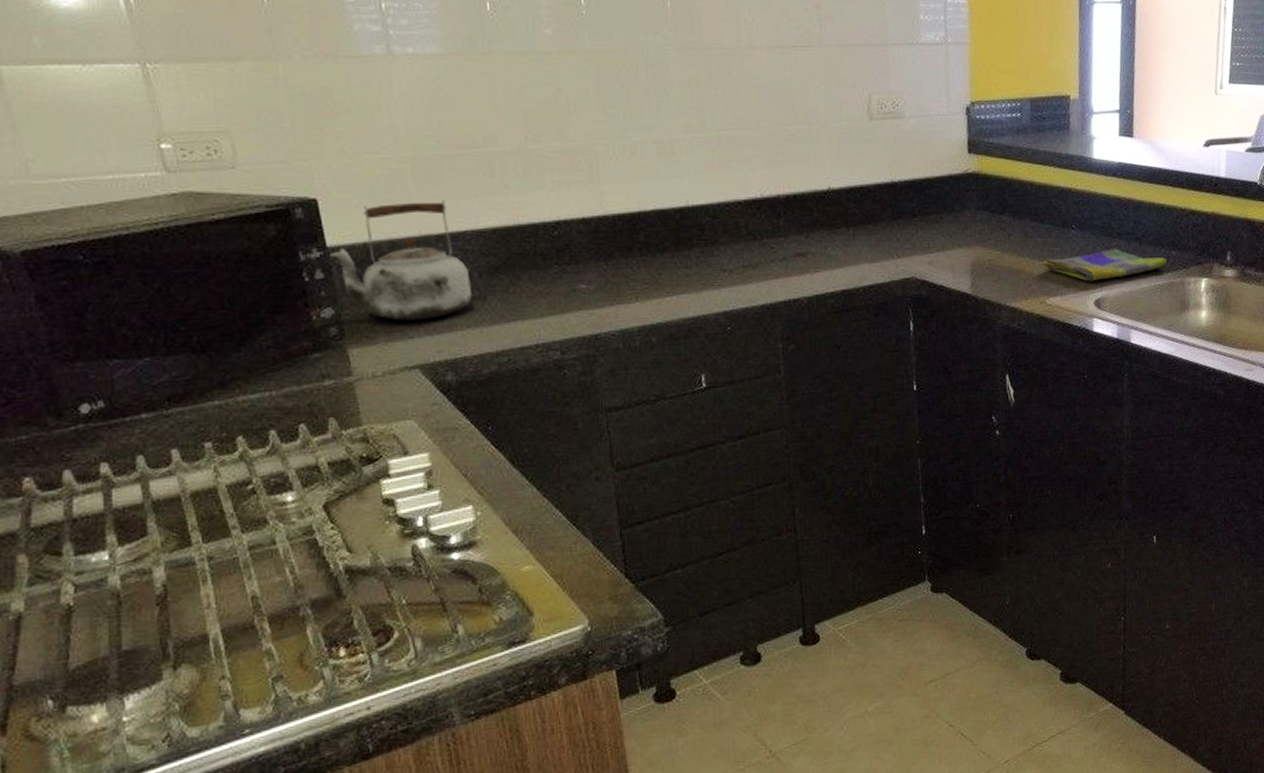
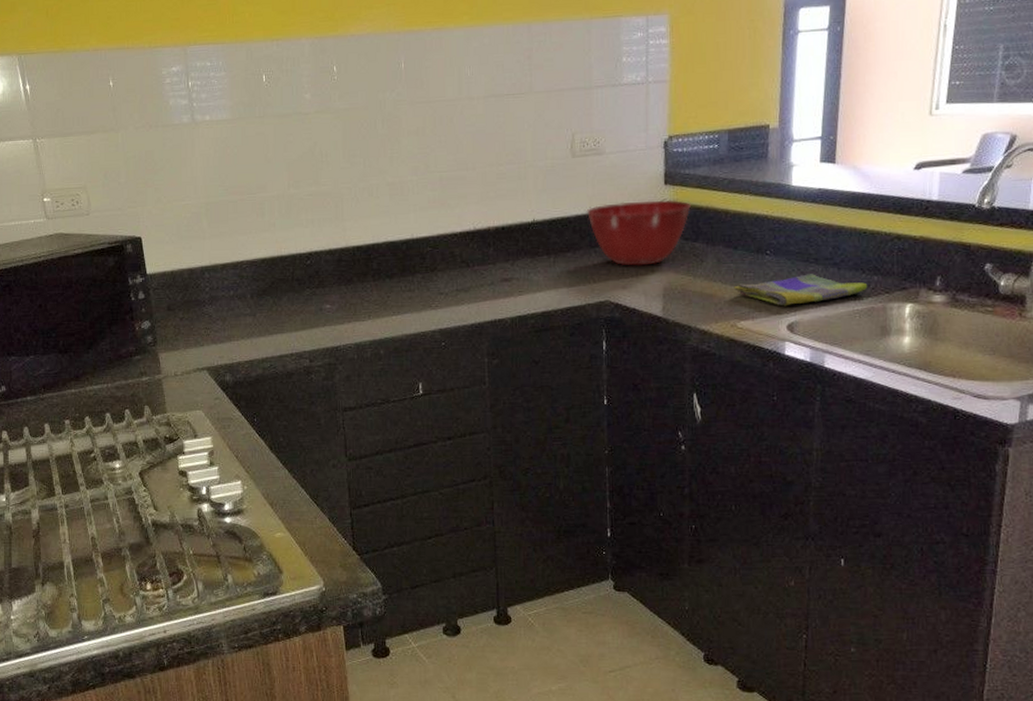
kettle: present [330,200,473,321] -> none [149,236,246,332]
mixing bowl: none [886,169,996,240] -> present [586,200,691,266]

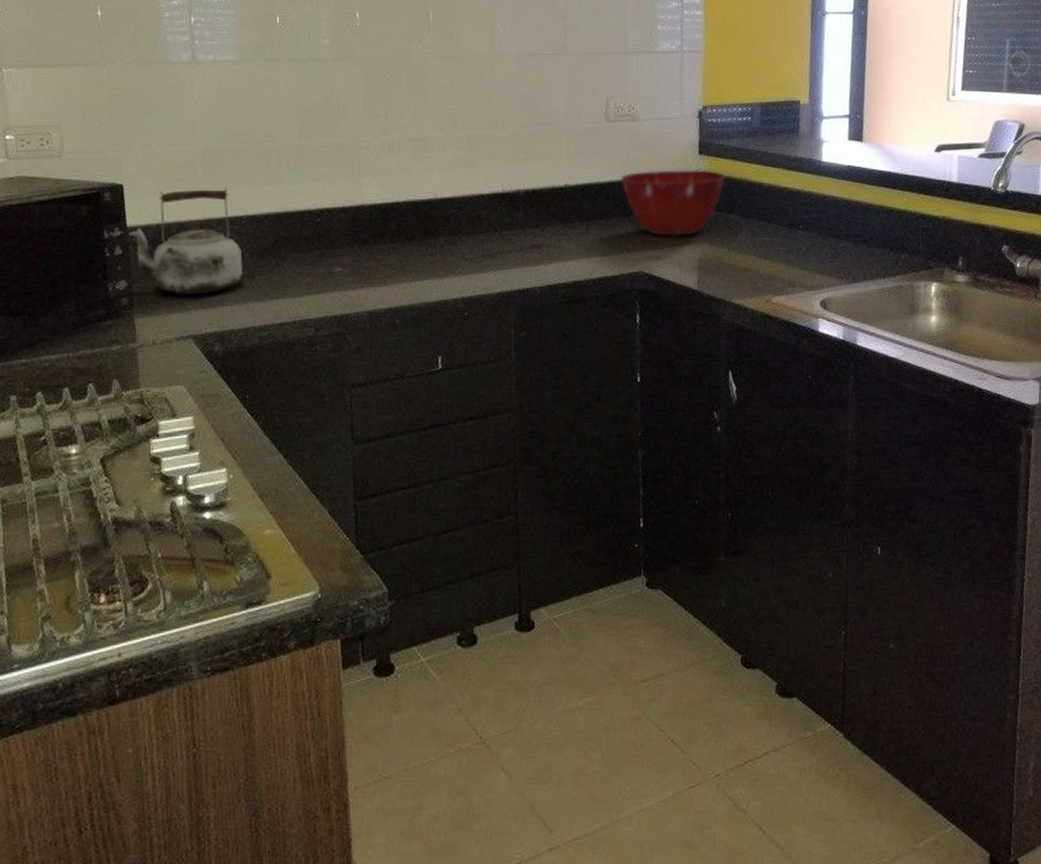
kettle: none [149,236,246,332] -> present [128,188,243,295]
dish towel: present [734,274,868,306] -> none [768,250,896,282]

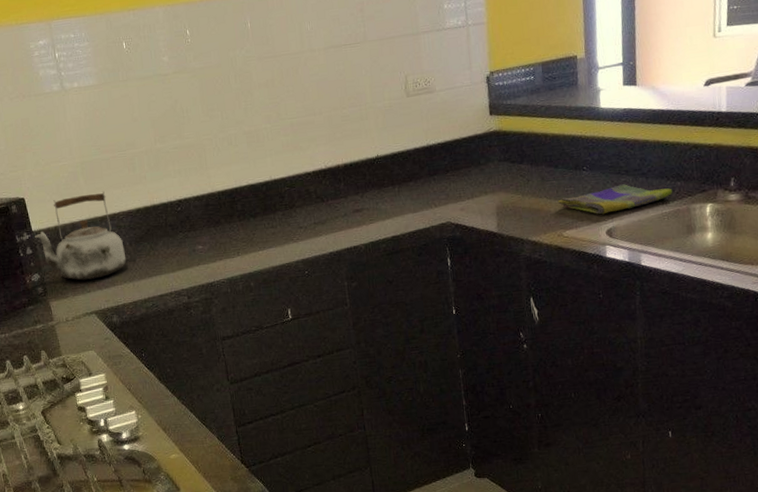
mixing bowl: present [620,170,725,236] -> none [423,128,515,190]
dish towel: none [768,250,896,282] -> present [557,184,673,215]

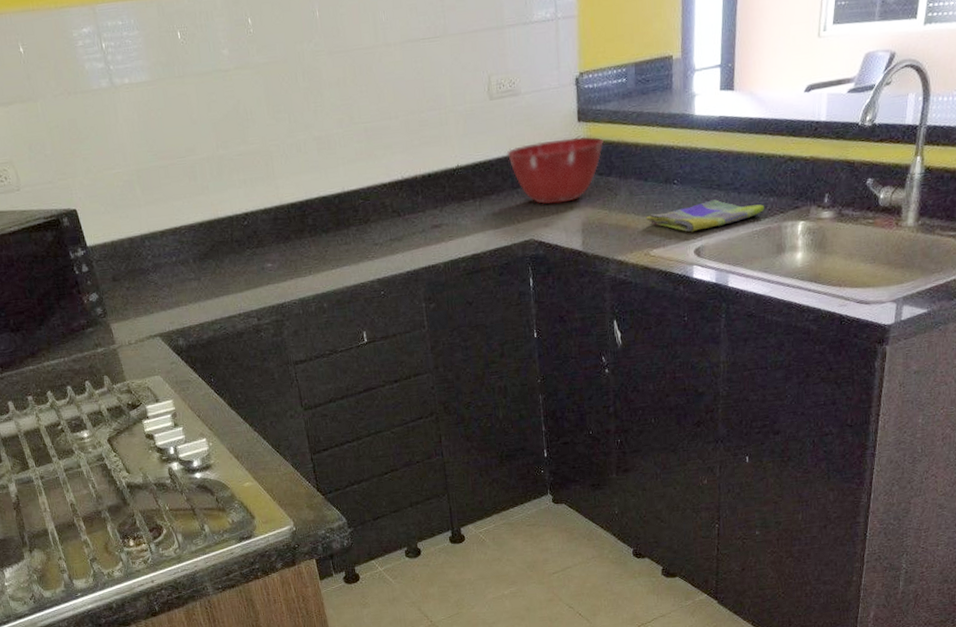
kettle: present [35,191,127,281] -> none [90,202,191,301]
mixing bowl: none [423,128,515,190] -> present [506,136,604,204]

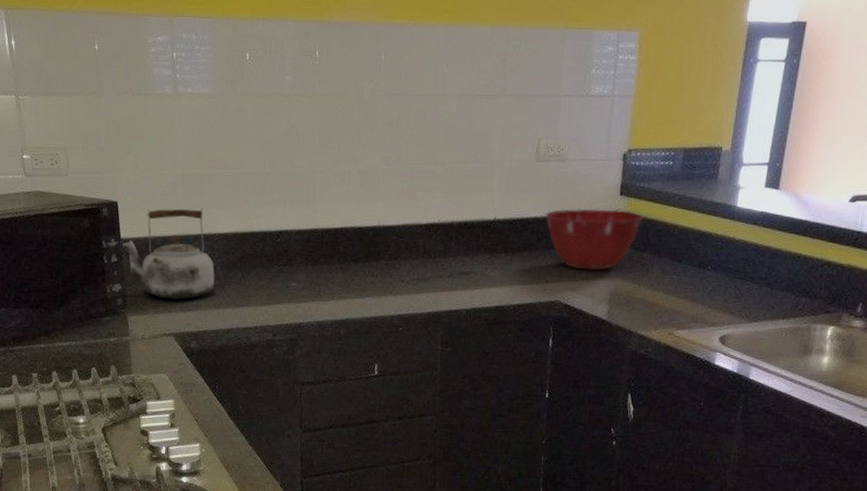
kettle: none [90,202,191,301] -> present [122,208,215,300]
dish towel: present [645,199,765,233] -> none [674,291,796,320]

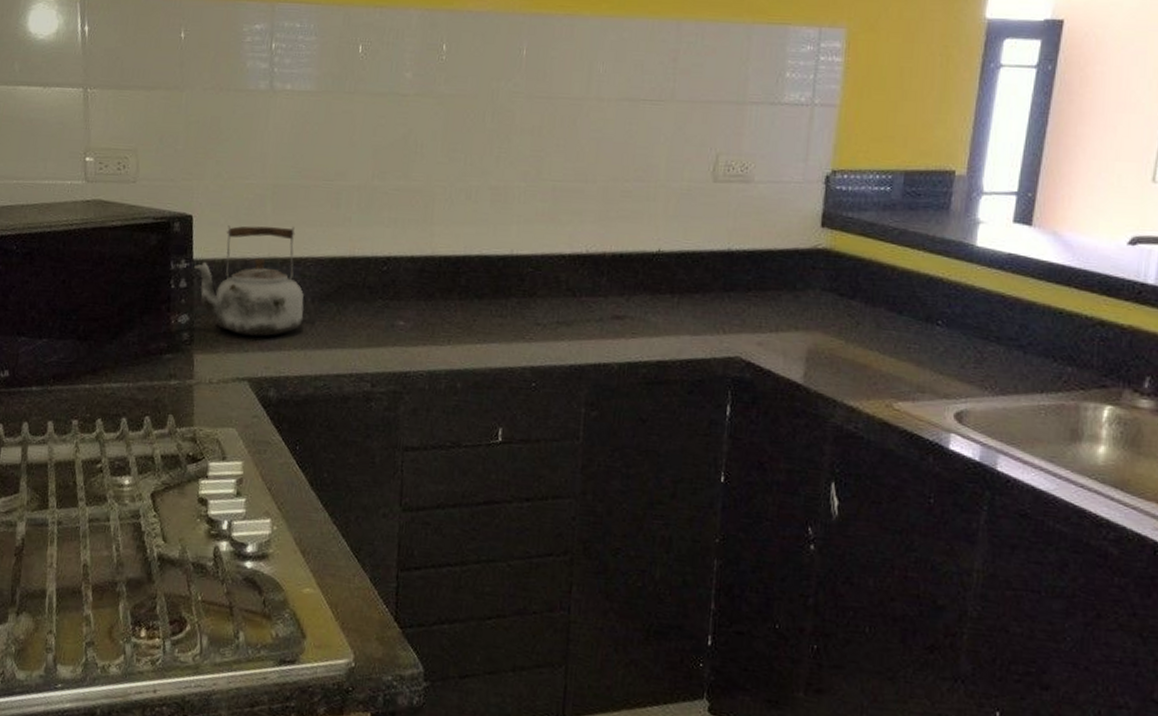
mixing bowl: present [545,208,643,270] -> none [723,241,851,320]

